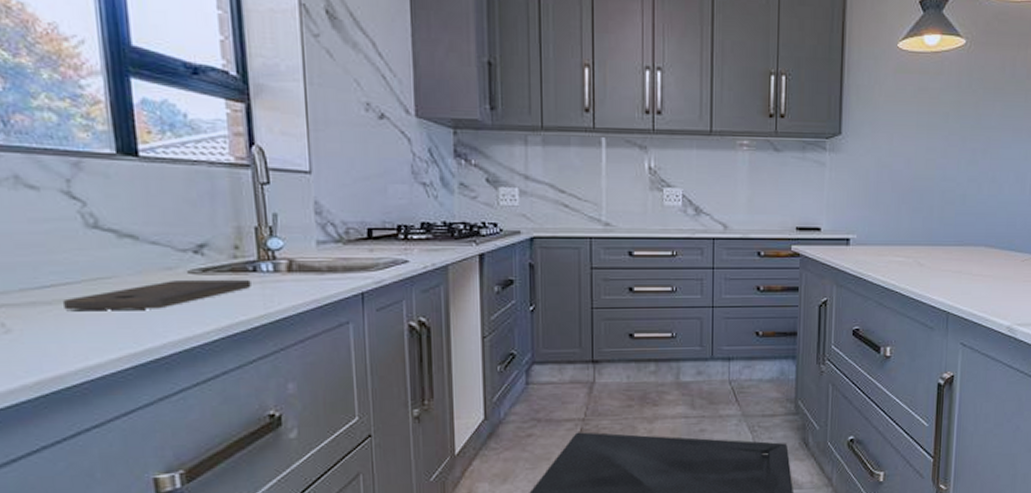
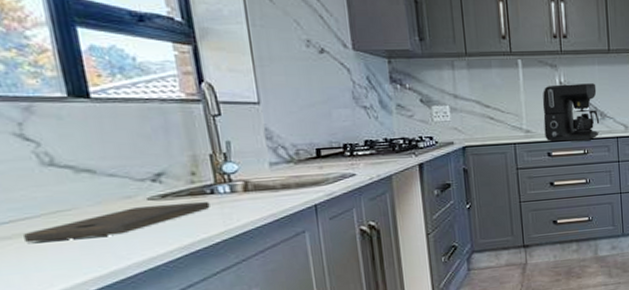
coffee maker: none [626,170,694,241] -> present [542,83,600,142]

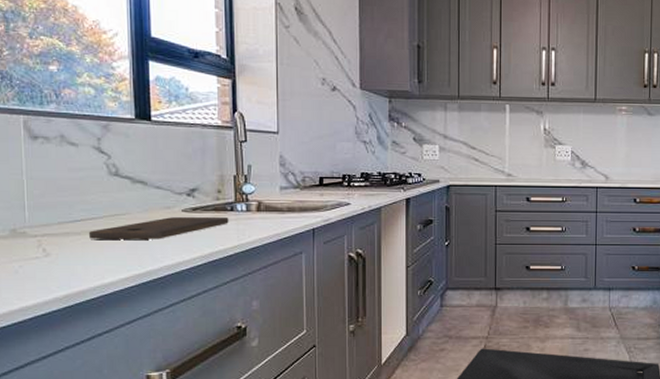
coffee maker: present [542,83,600,142] -> none [525,131,581,189]

